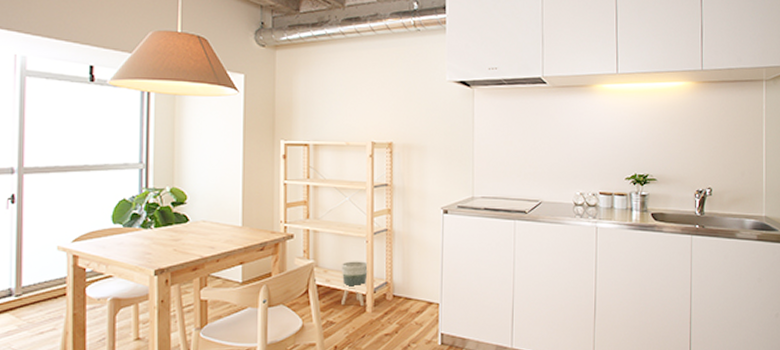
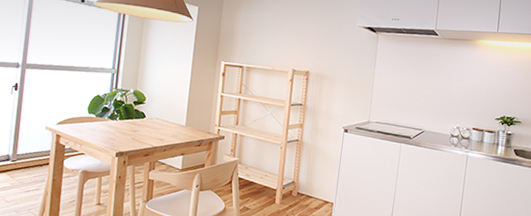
planter: present [341,261,368,305] -> none [257,162,281,198]

